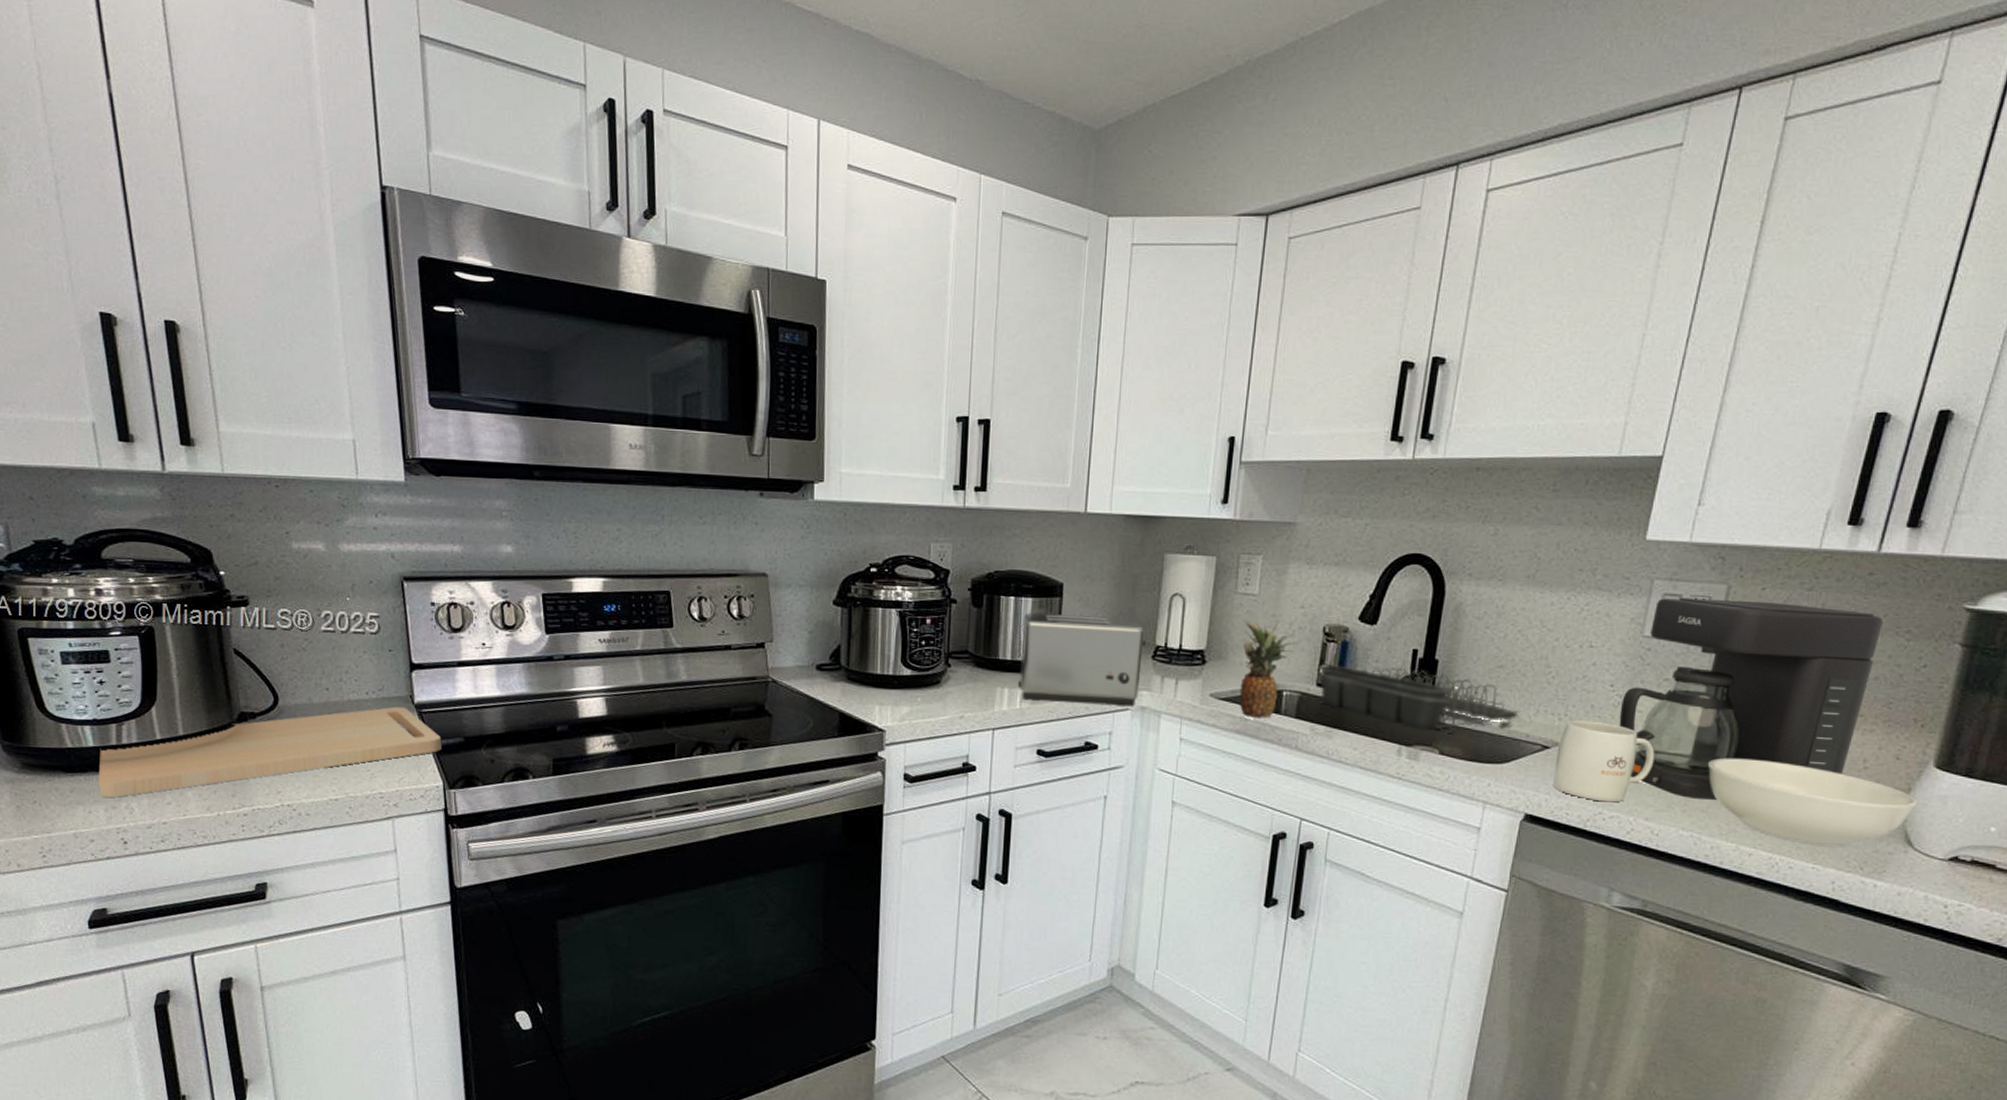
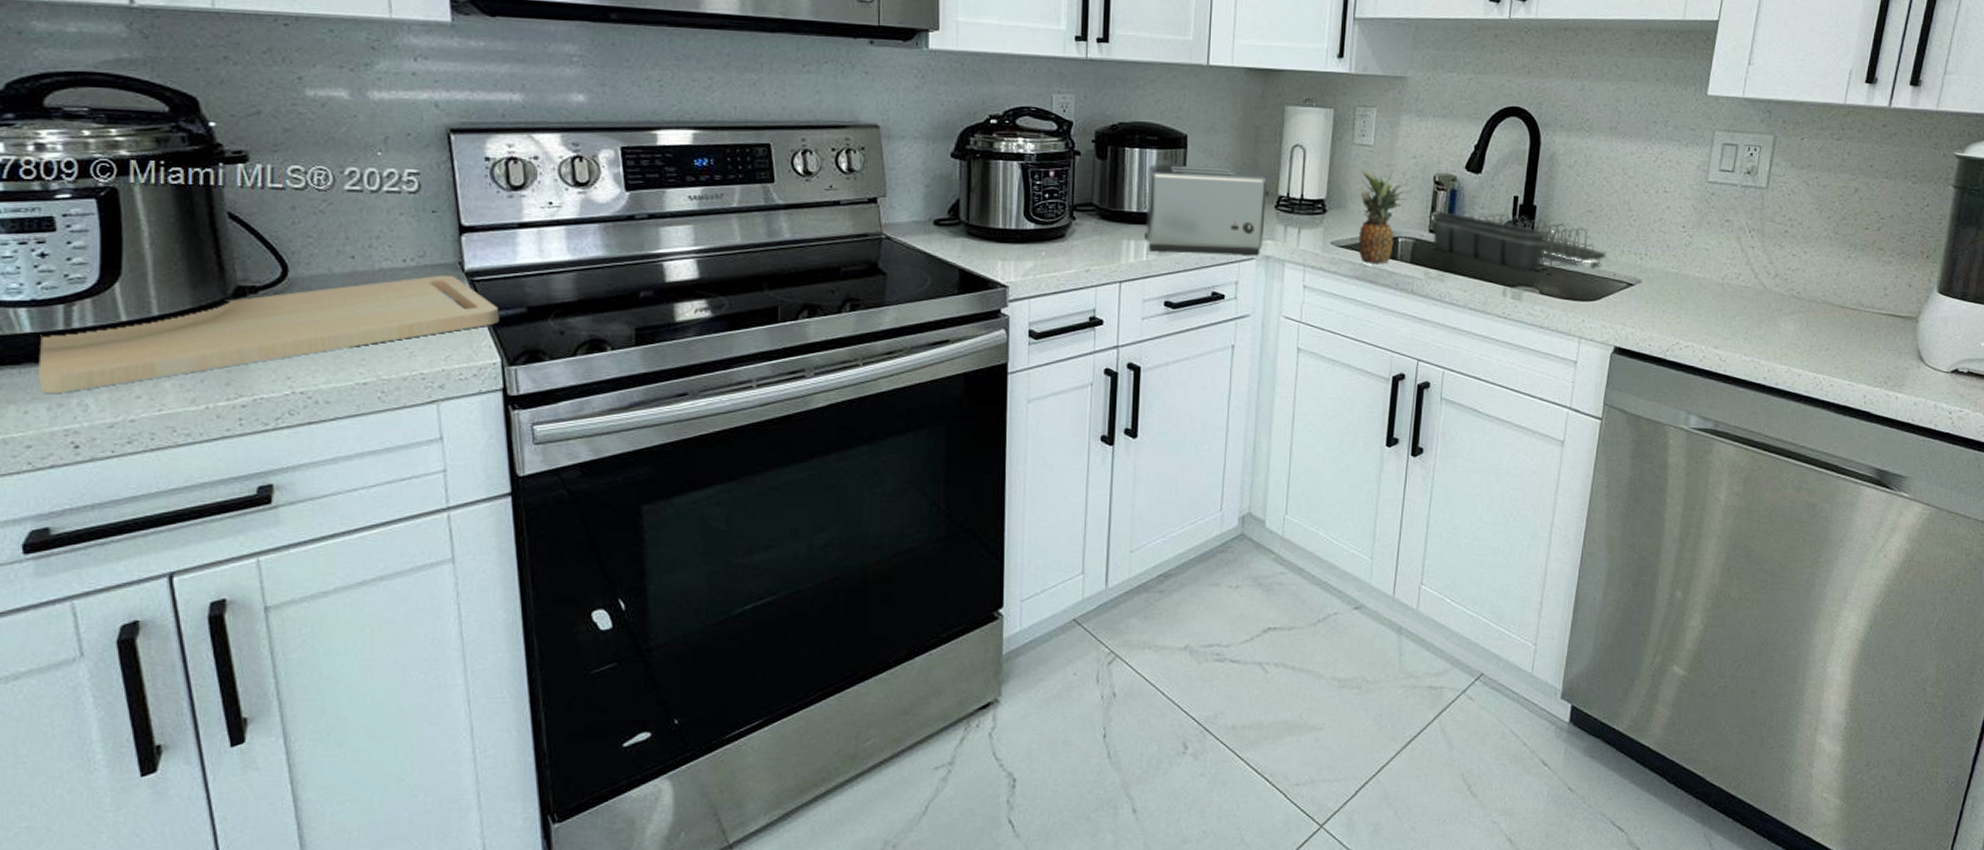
mug: present [1553,720,1655,803] -> none [1637,259,1721,333]
coffee maker: present [1619,597,1883,801] -> none [1690,147,1895,329]
bowl: present [1708,758,1918,848] -> none [1764,289,1926,366]

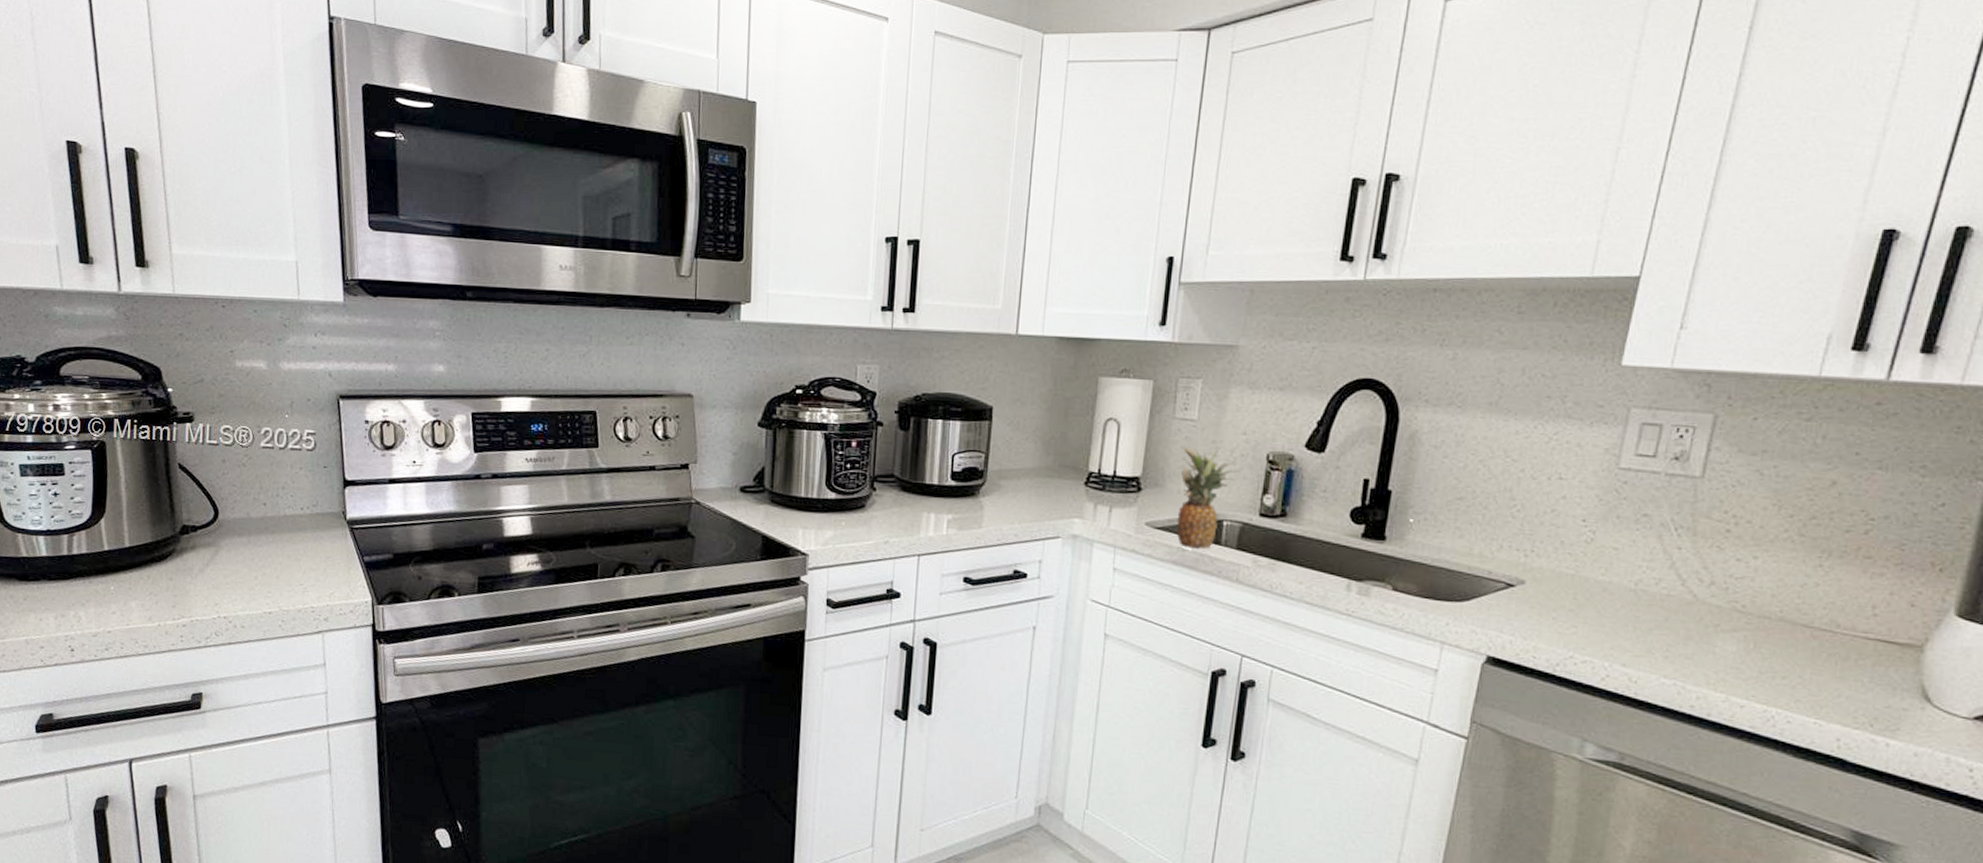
cutting board: present [38,275,499,393] -> none [49,522,372,606]
toaster: present [1144,164,1269,257] -> none [945,436,1078,535]
dish rack: present [1430,210,1609,276] -> none [1261,492,1484,571]

